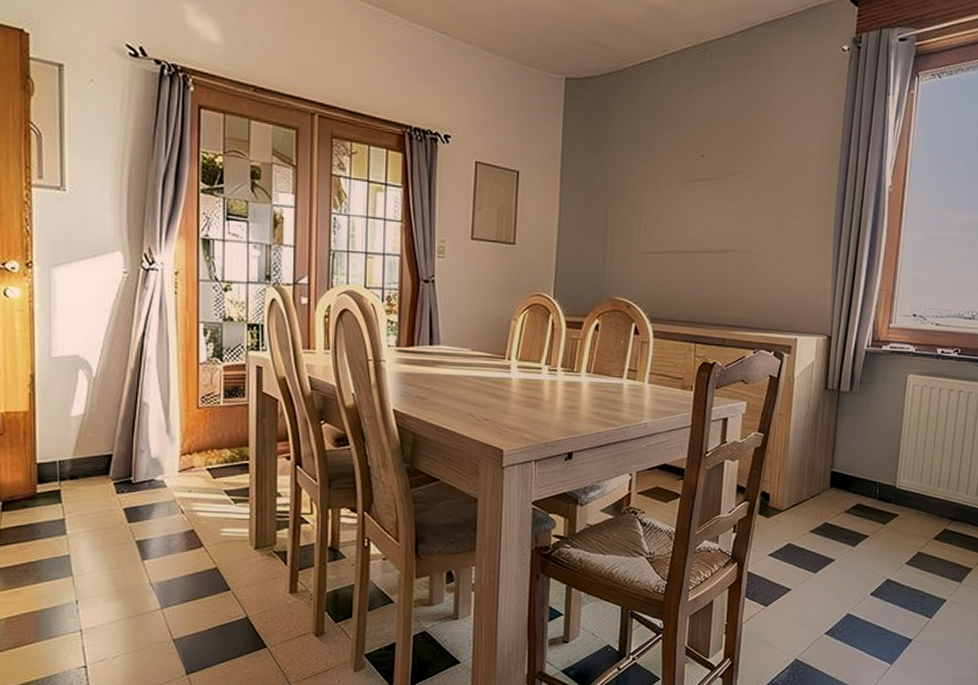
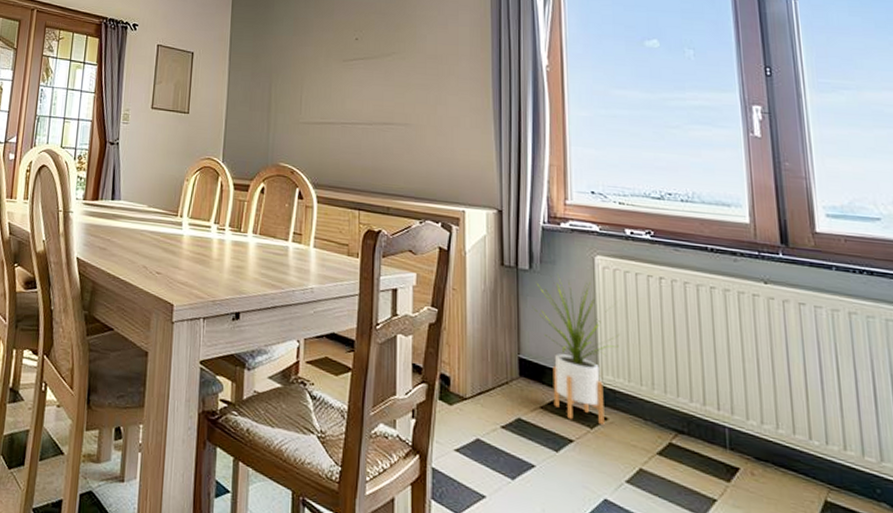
house plant: none [848,394,919,521] -> present [532,274,620,426]

